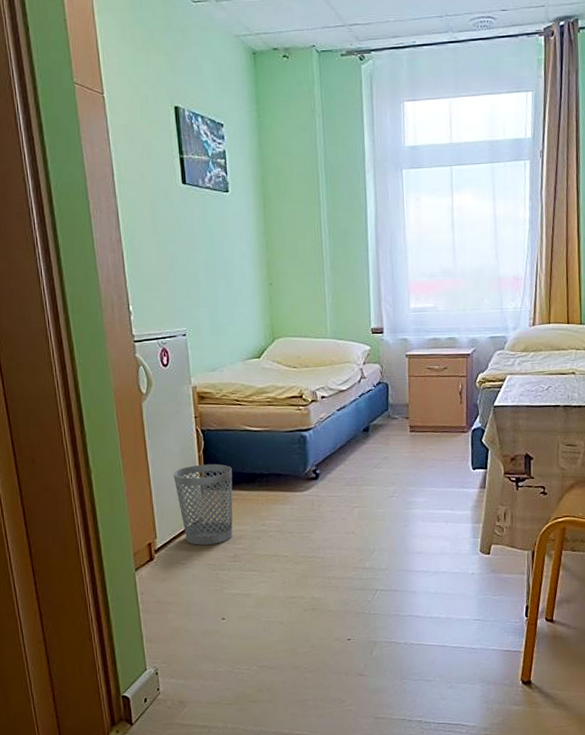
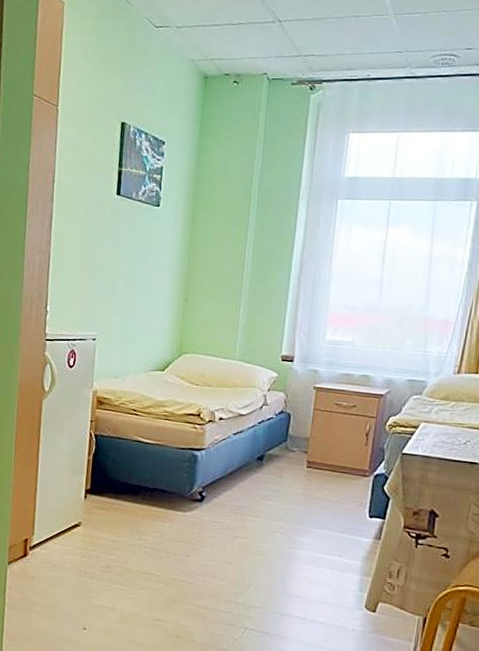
wastebasket: present [173,463,233,545] -> none [60,468,118,551]

